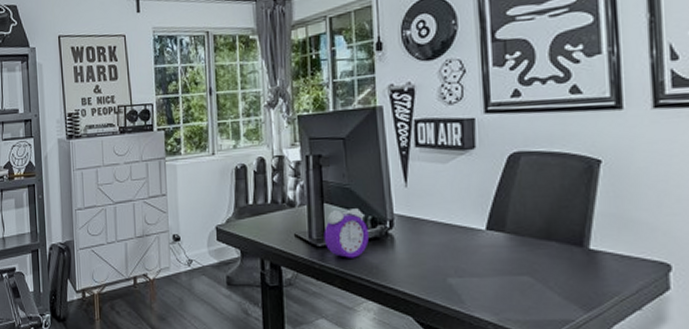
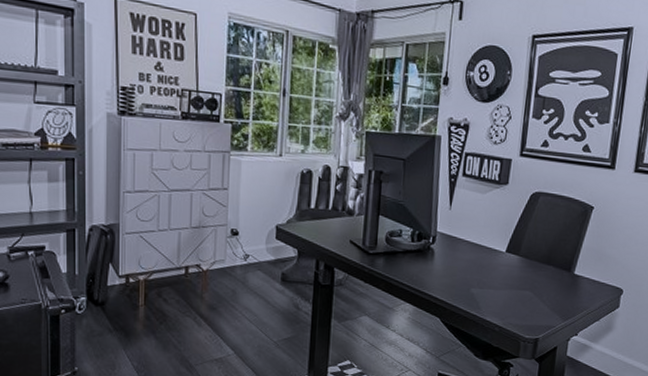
alarm clock: present [324,208,369,258] -> none [375,223,414,266]

